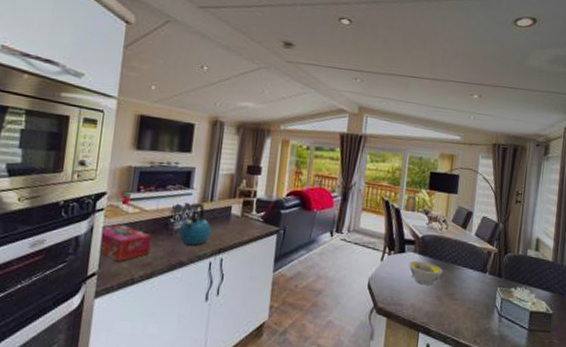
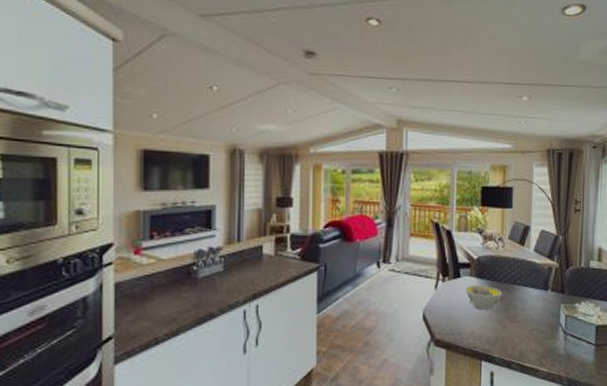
tissue box: present [97,224,152,262] -> none [111,278,173,321]
kettle: present [178,202,211,245] -> none [204,244,241,293]

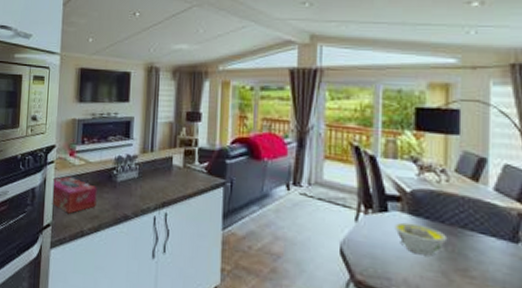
tissue box: none [111,278,173,321] -> present [51,176,97,214]

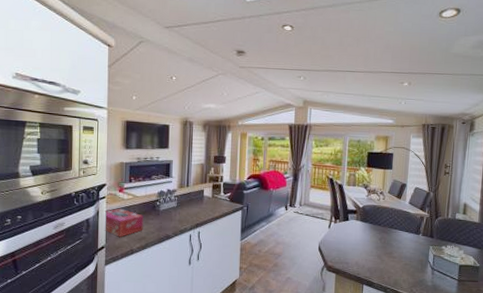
bowl: present [395,222,448,256] -> none [352,227,382,247]

